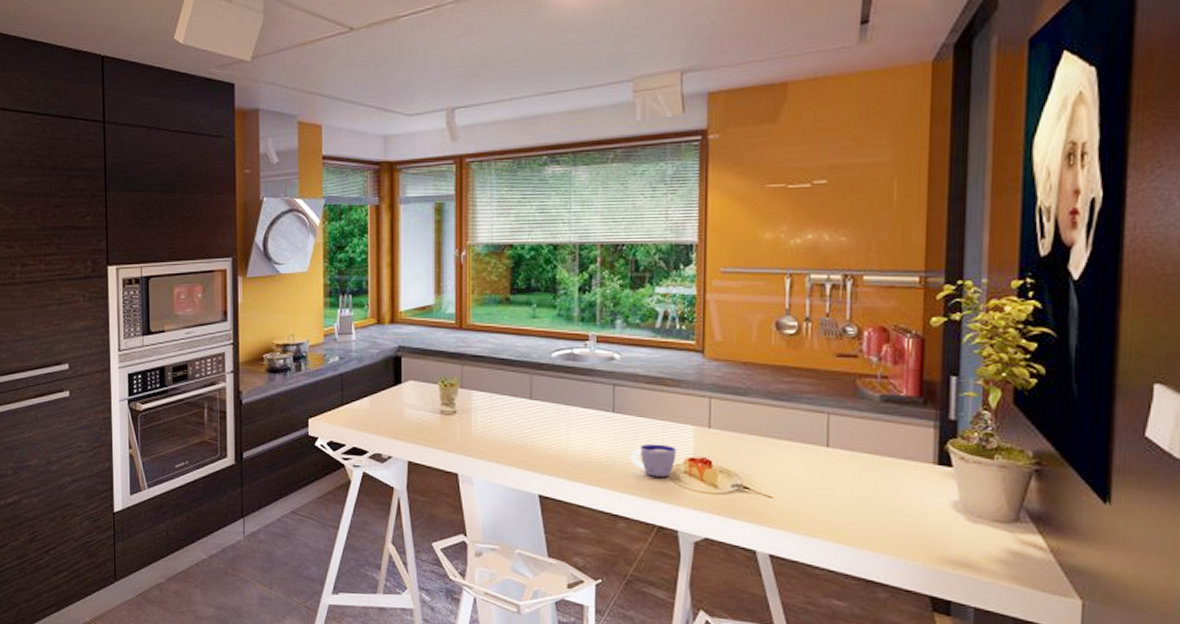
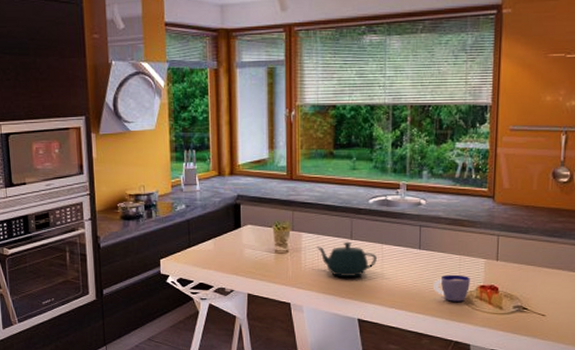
teapot: none [489,402,561,445] -> present [316,241,377,278]

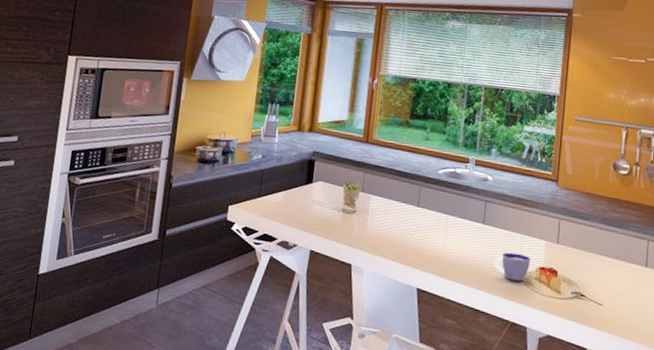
teapot: present [316,241,377,278] -> none [383,208,442,245]

